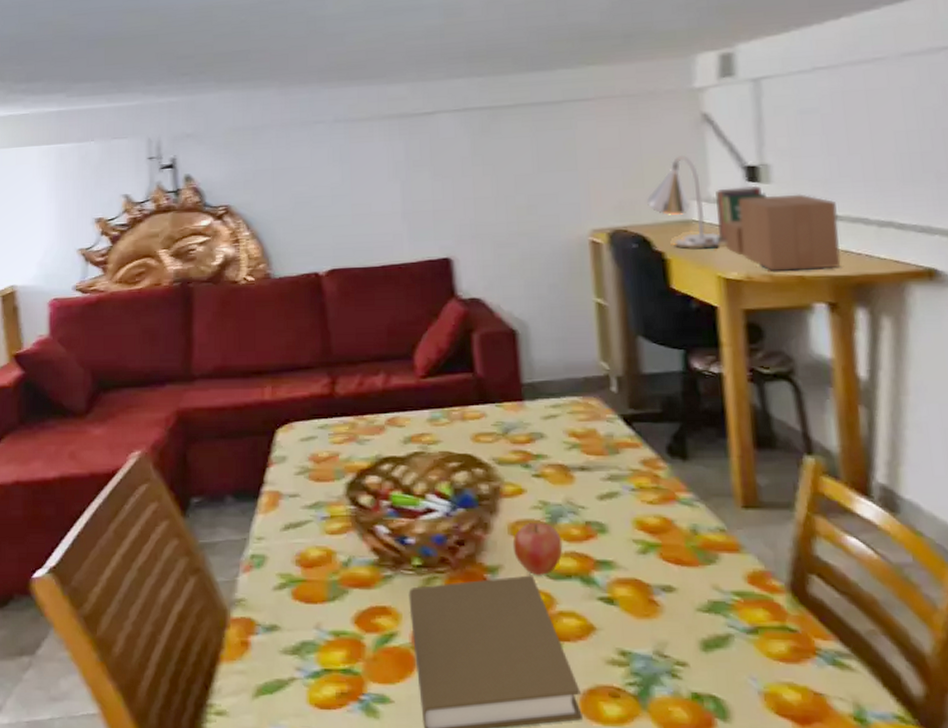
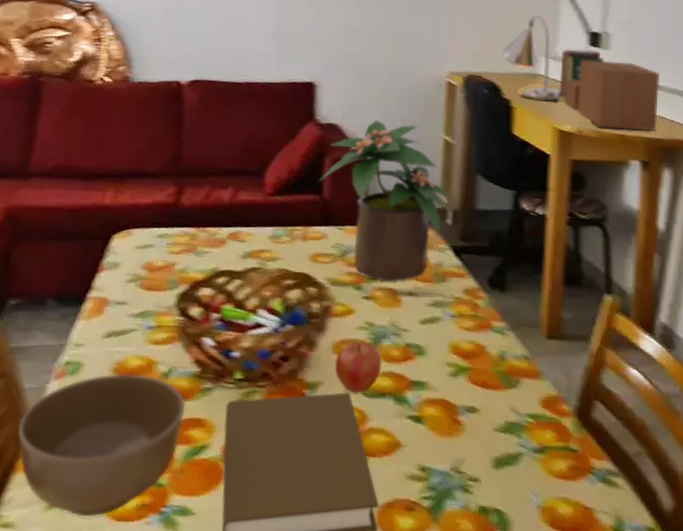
bowl: none [216,564,370,705] -> present [16,373,186,517]
potted plant: none [470,289,612,456] -> present [319,119,451,281]

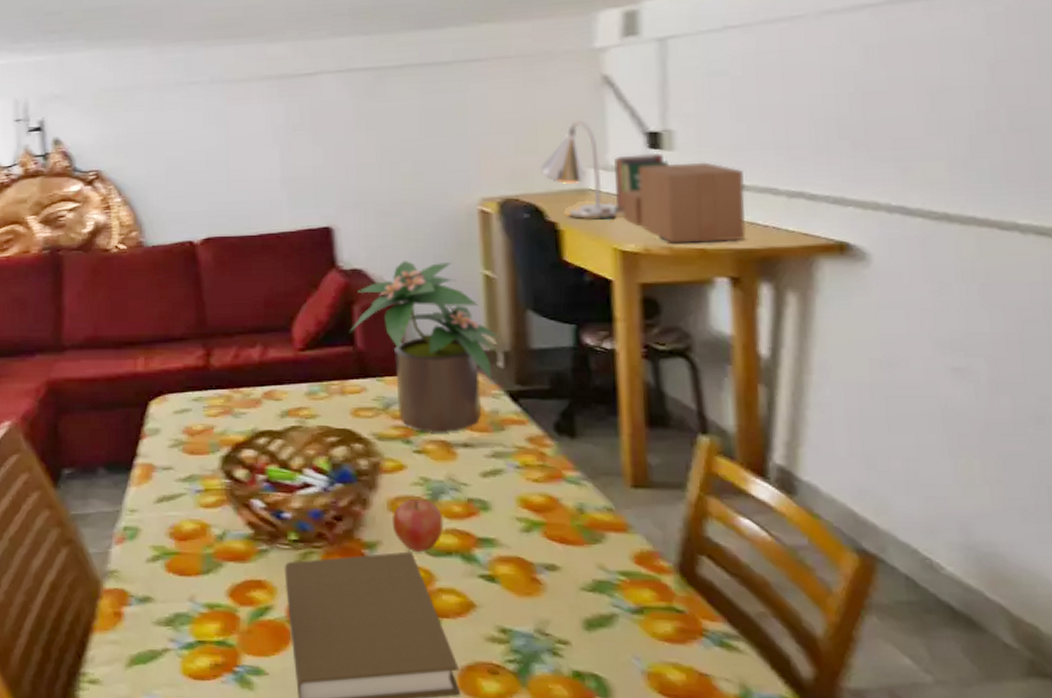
bowl: present [16,373,186,517] -> none [89,536,245,675]

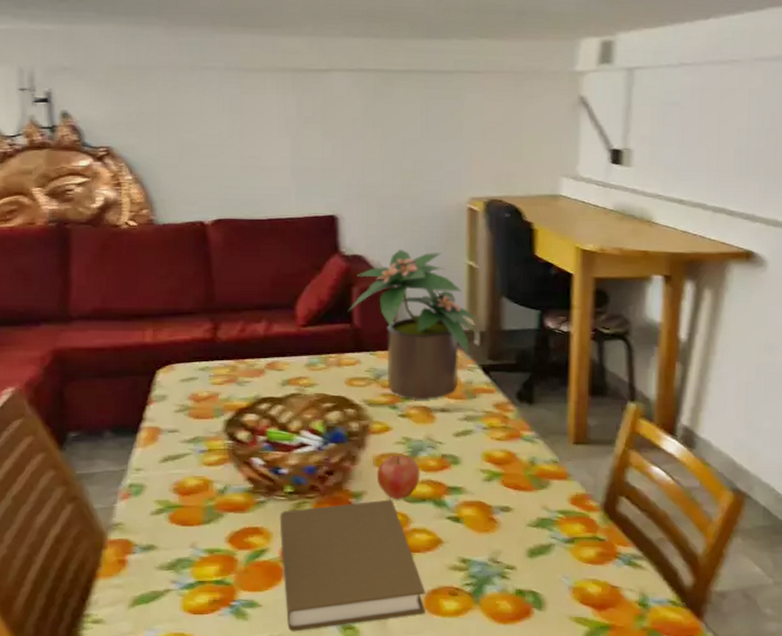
table lamp: present [539,120,625,220] -> none [521,134,588,222]
books: present [614,152,668,209] -> none [579,167,626,214]
cardboard box: present [621,162,746,243] -> none [586,177,682,246]

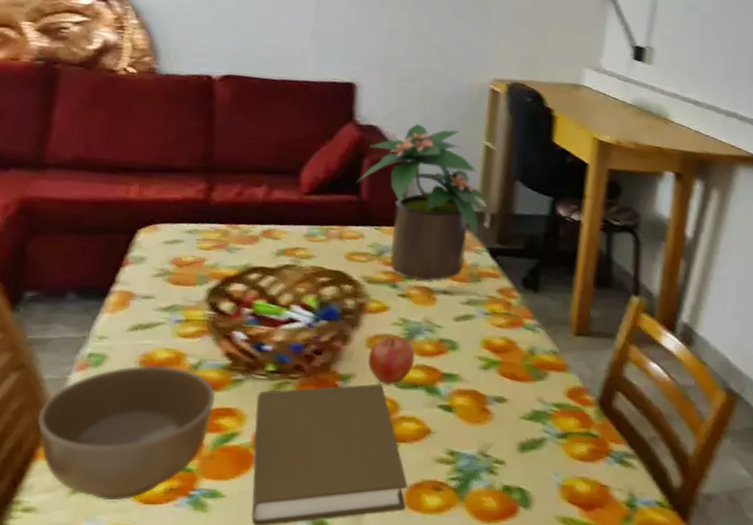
bowl: none [94,491,243,612] -> present [36,365,216,501]

